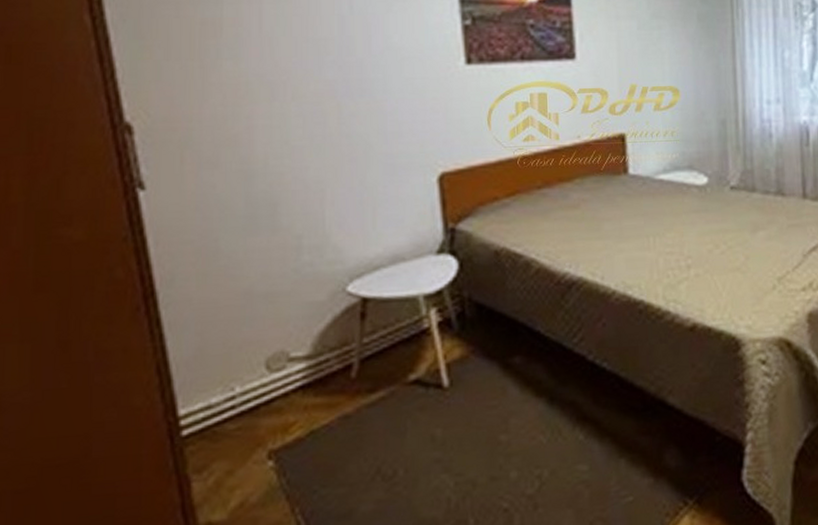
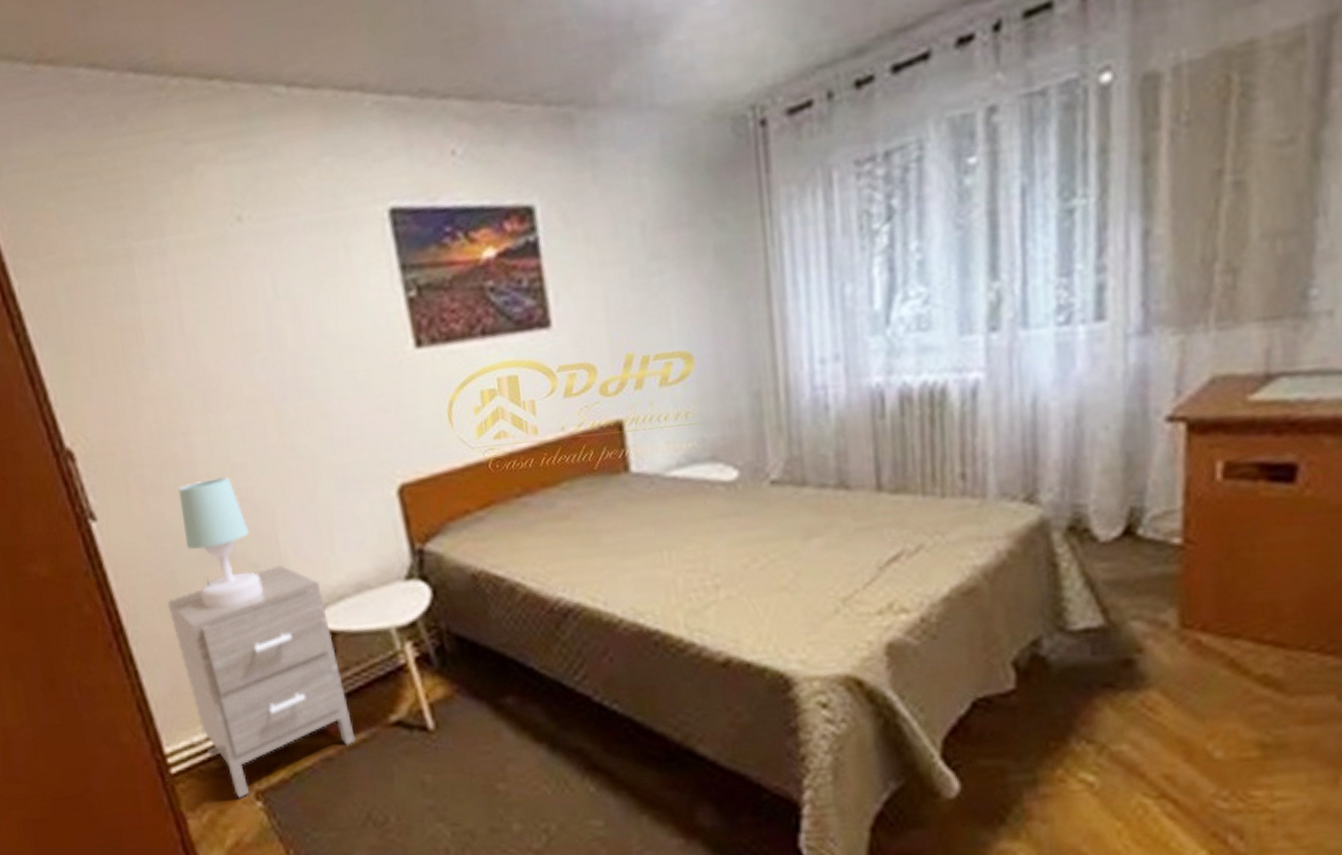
nightstand: none [205,238,374,458] -> present [167,566,356,798]
table lamp: none [233,156,303,275] -> present [178,476,263,609]

